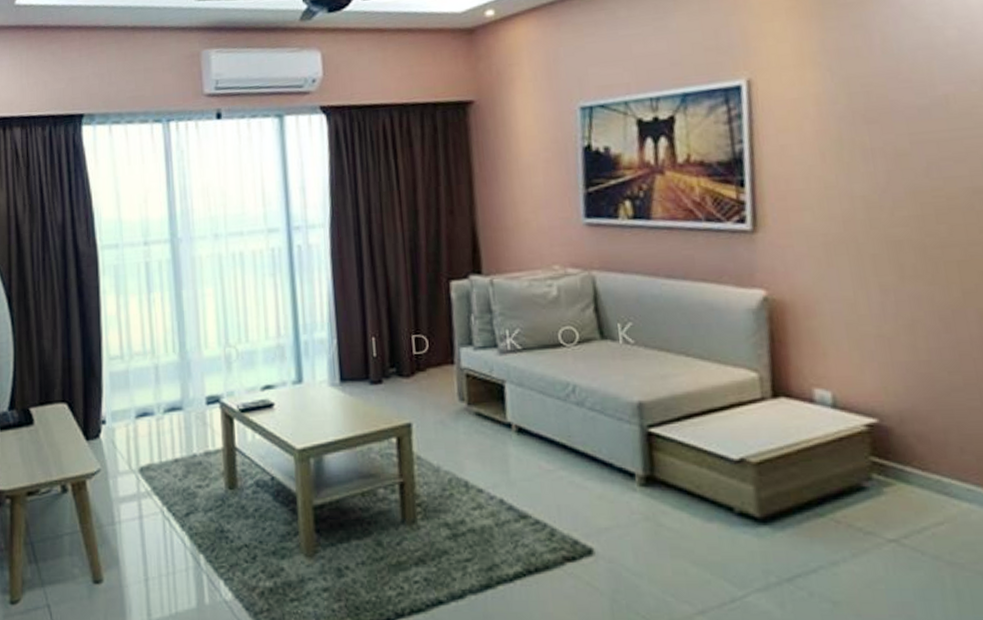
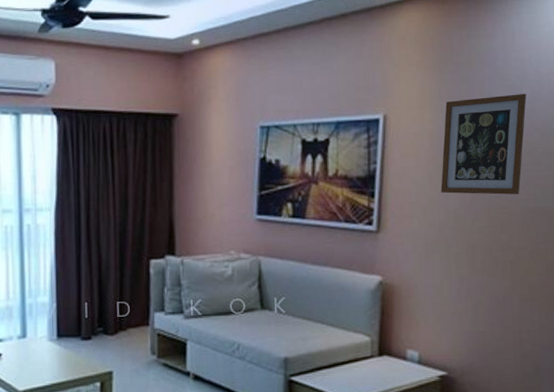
wall art: none [833,36,960,176] -> present [441,94,527,195]

